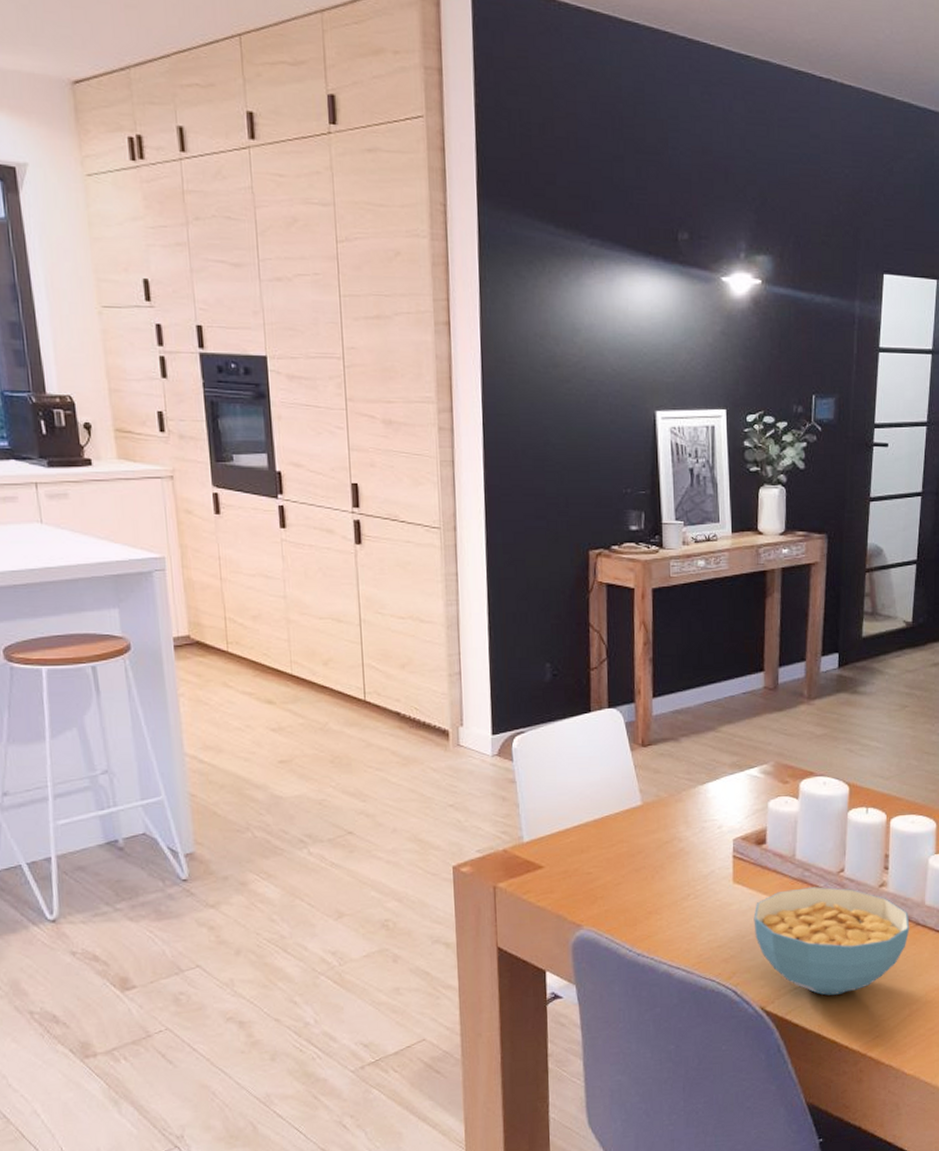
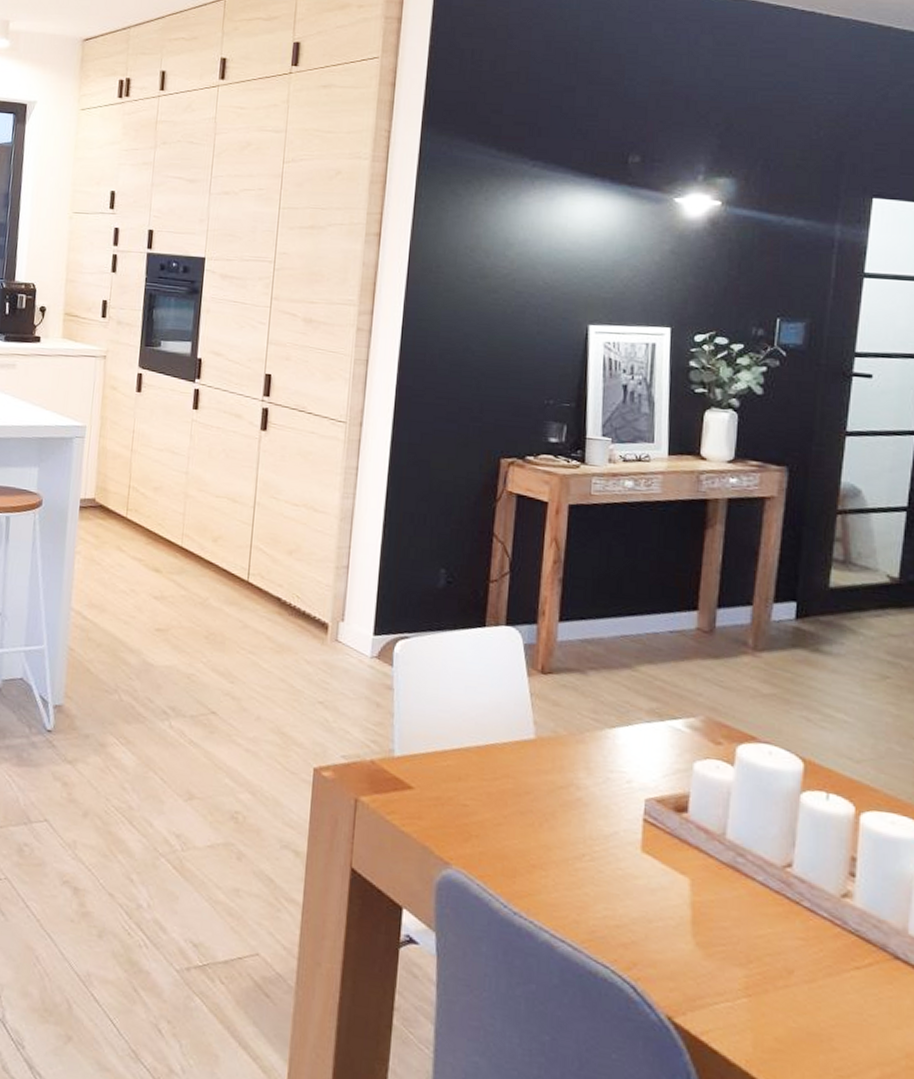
cereal bowl: present [753,887,910,995] -> none [665,874,885,1027]

